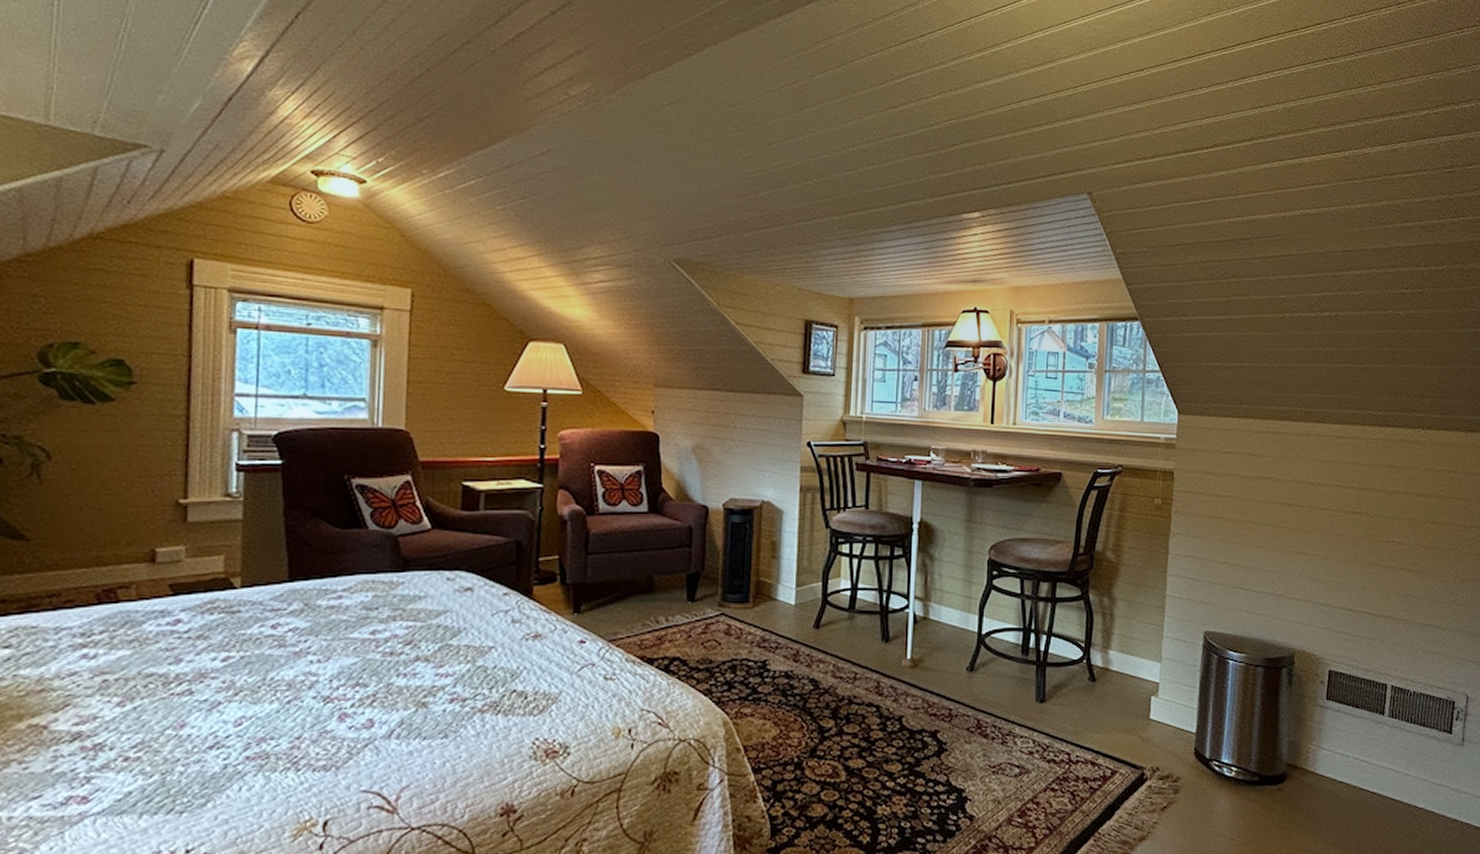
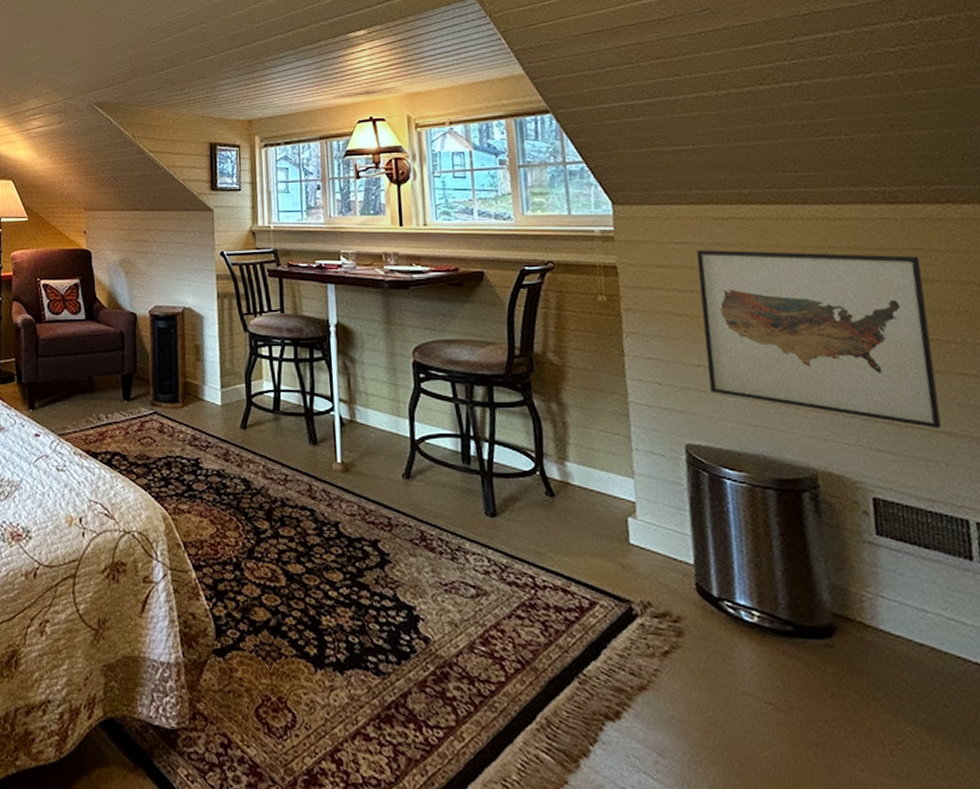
wall art: none [1230,459,1393,613] -> present [696,249,942,428]

